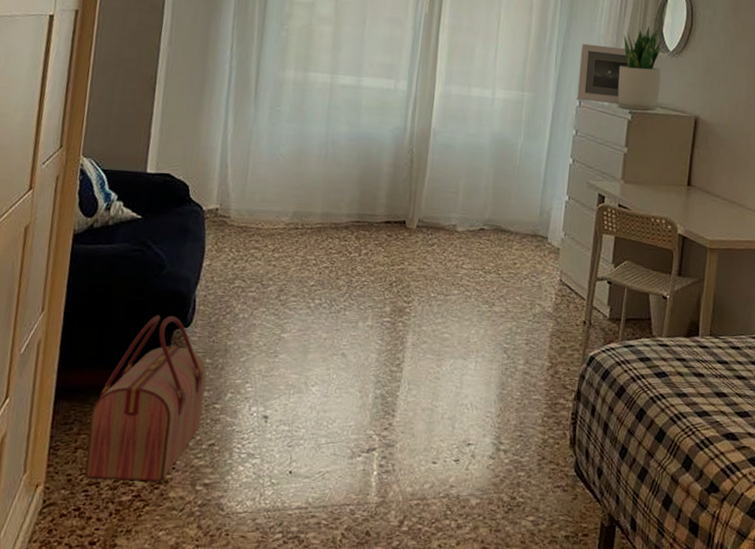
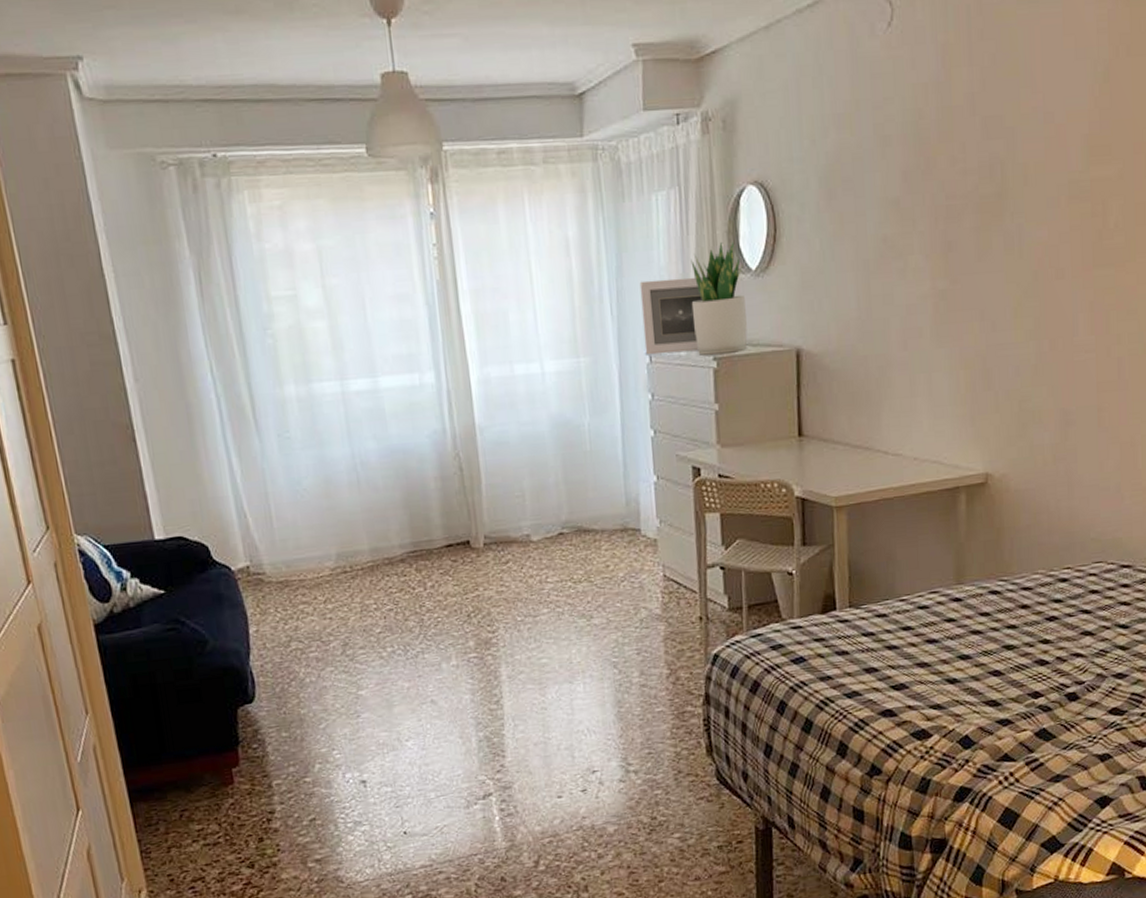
handbag: present [84,315,207,483] -> none [173,694,295,876]

